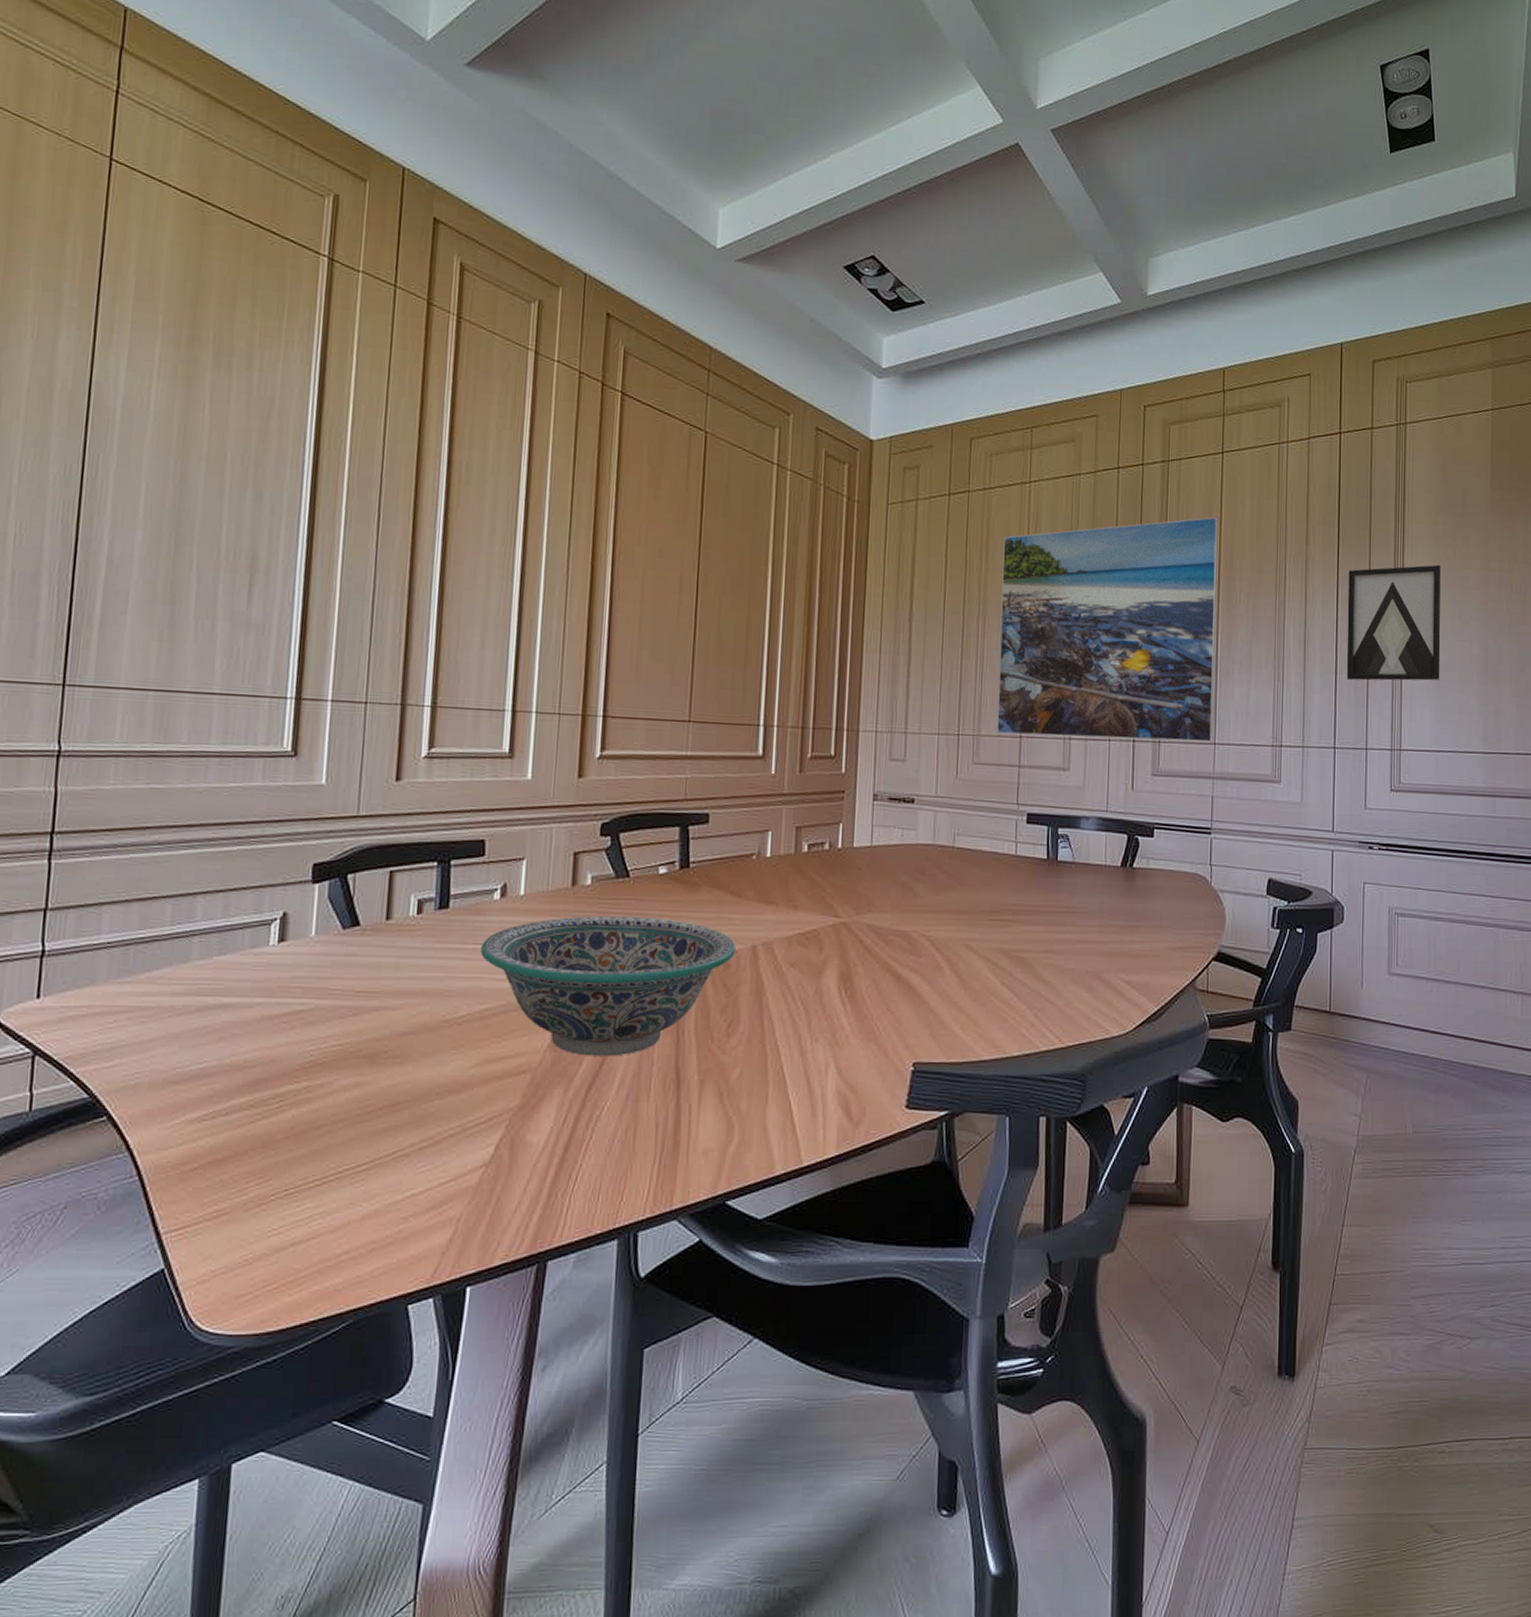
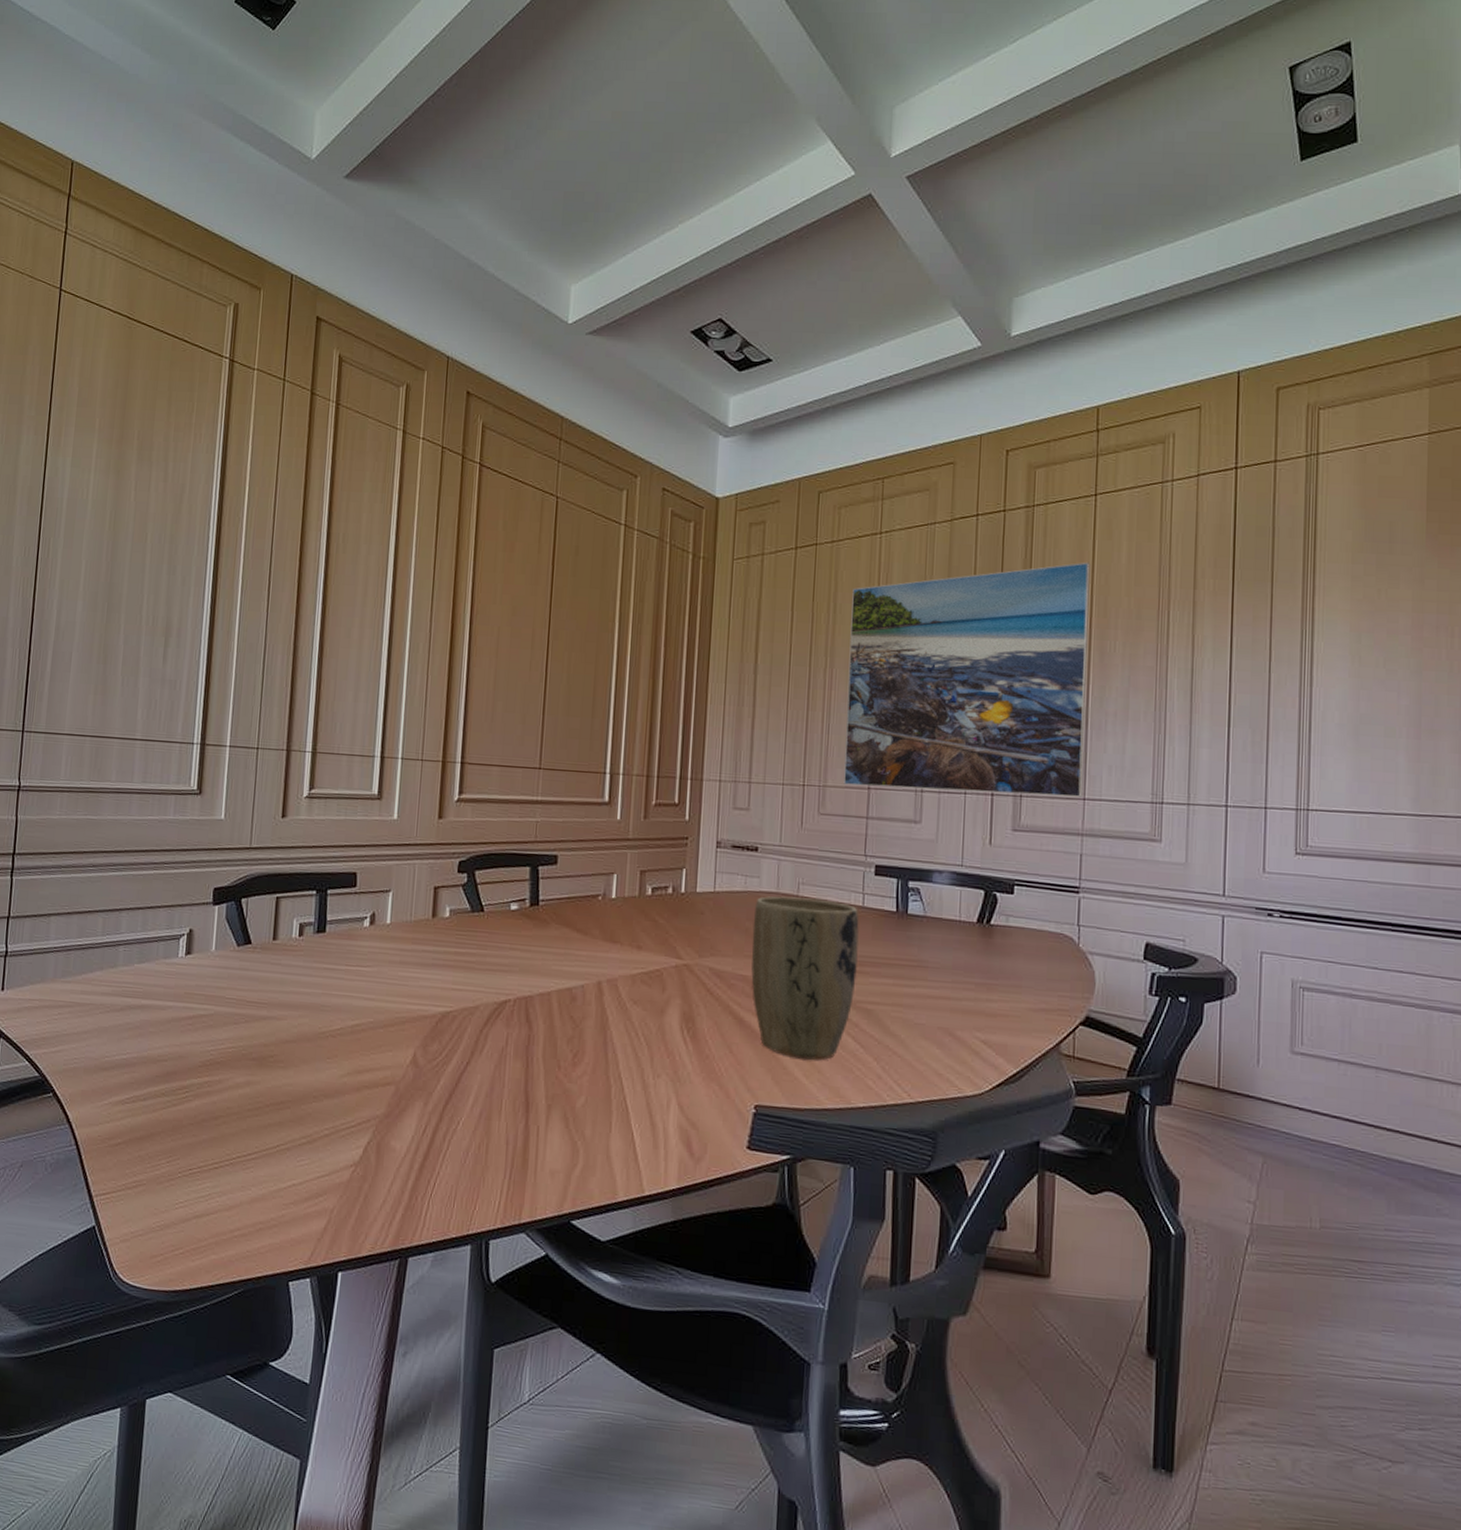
decorative bowl: present [481,915,736,1057] -> none [352,945,582,1076]
plant pot: none [908,848,1013,1012] -> present [751,896,859,1060]
wall art: present [1346,564,1441,681] -> none [1241,607,1361,735]

